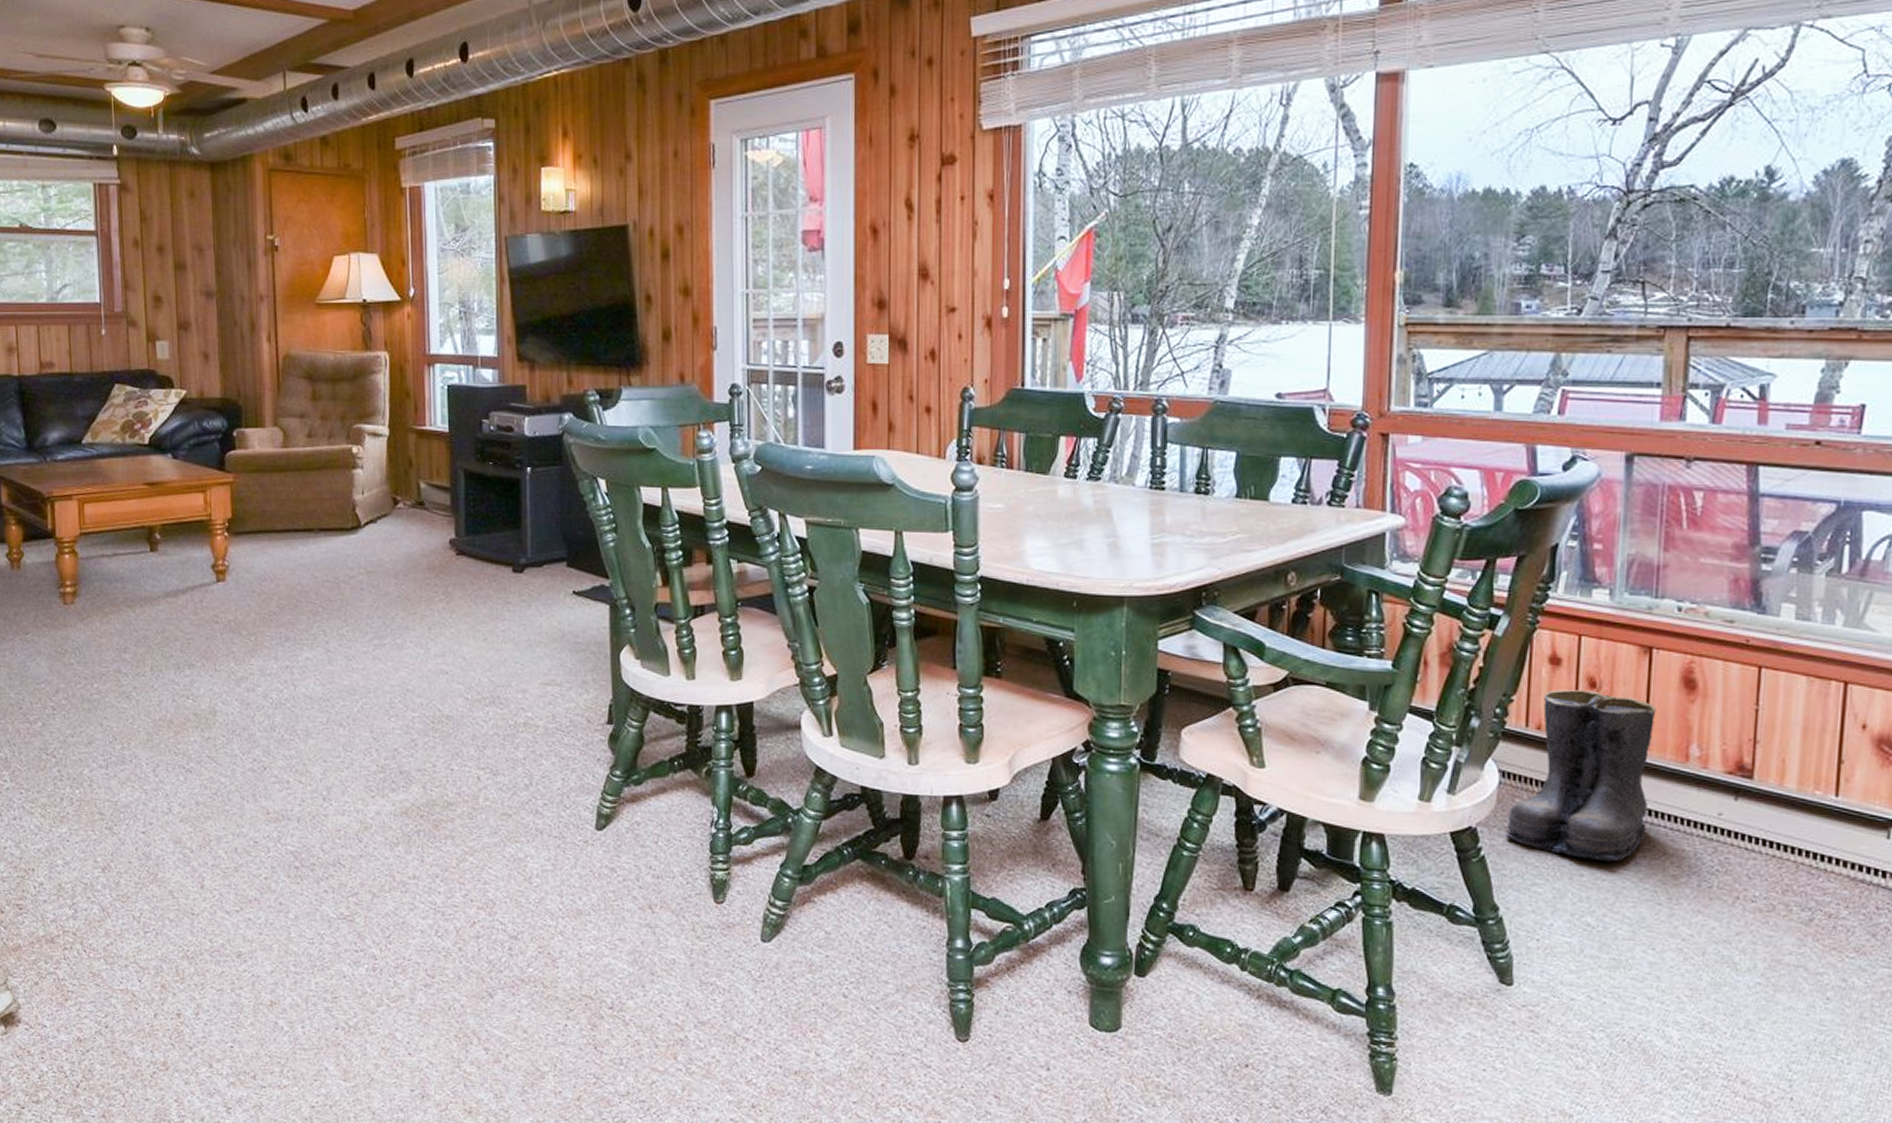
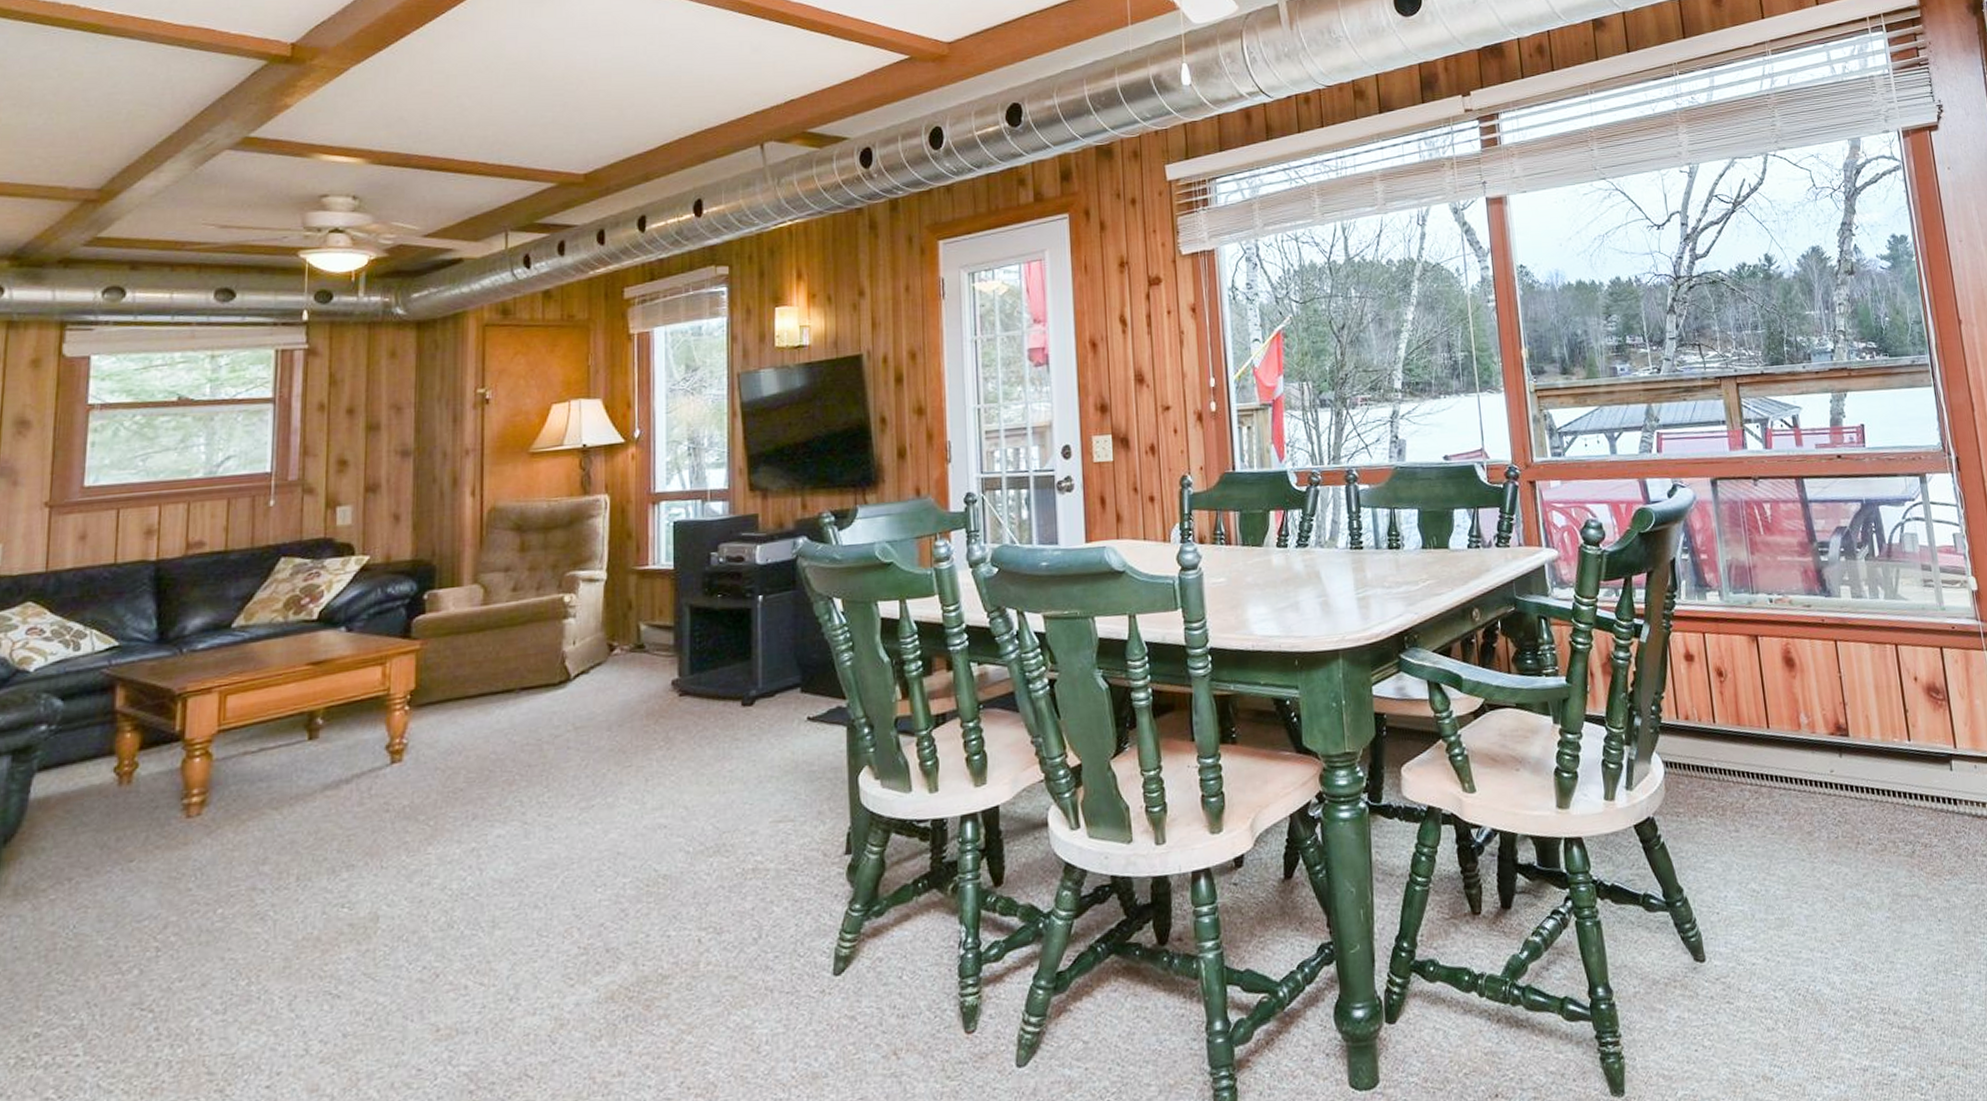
boots: present [1506,689,1657,862] -> none [1676,679,1785,830]

